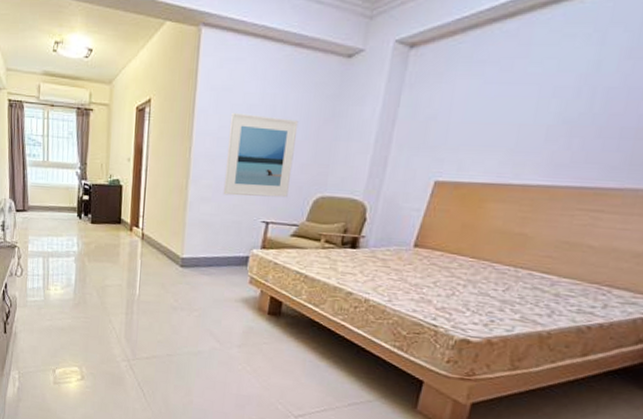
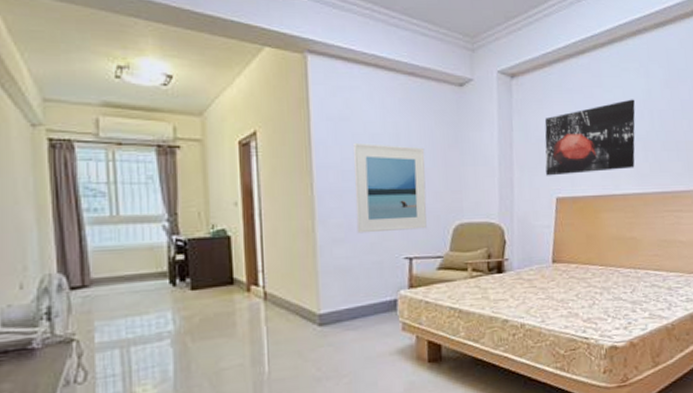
wall art: none [428,73,572,158] -> present [544,99,635,176]

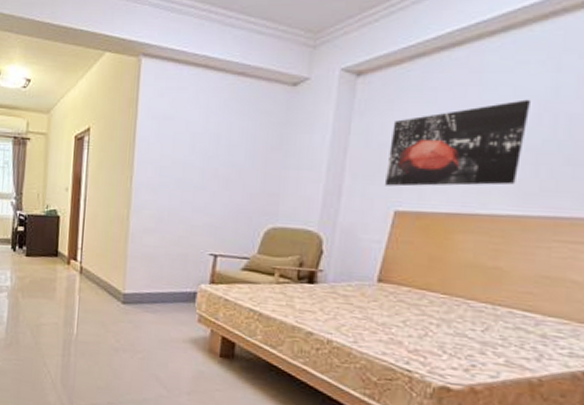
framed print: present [354,142,427,234] -> none [167,140,245,229]

